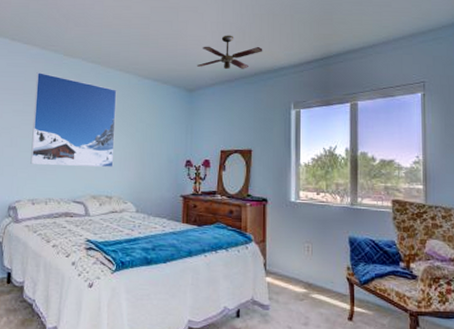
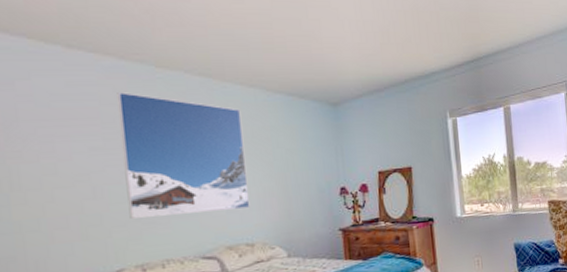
ceiling fan: present [196,35,263,70] -> none [338,35,412,78]

